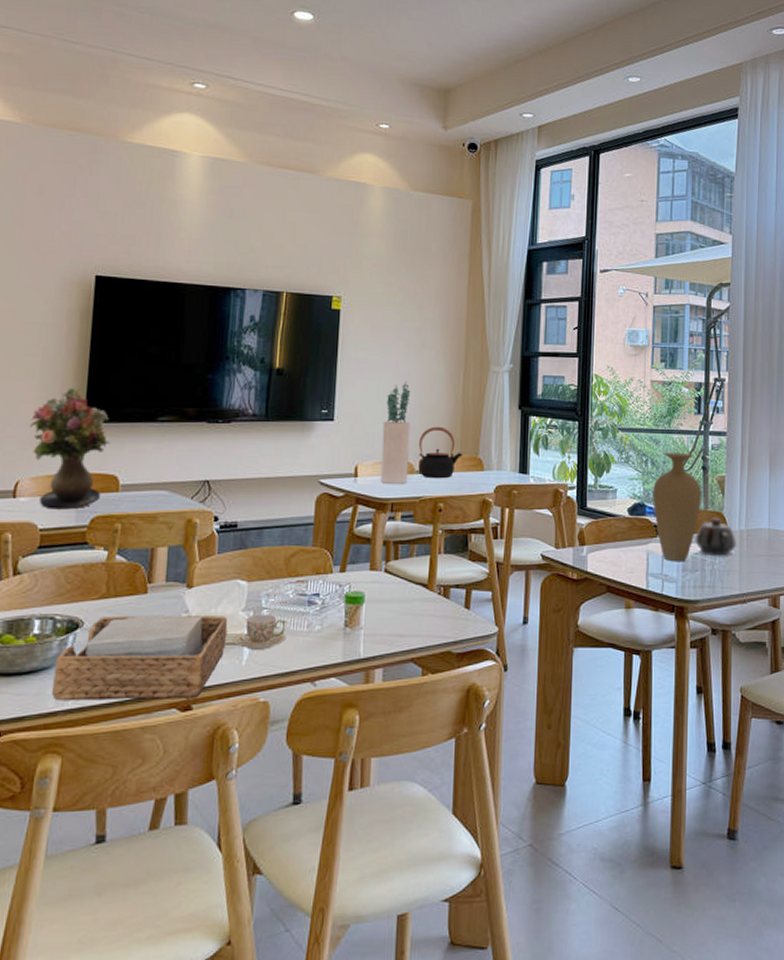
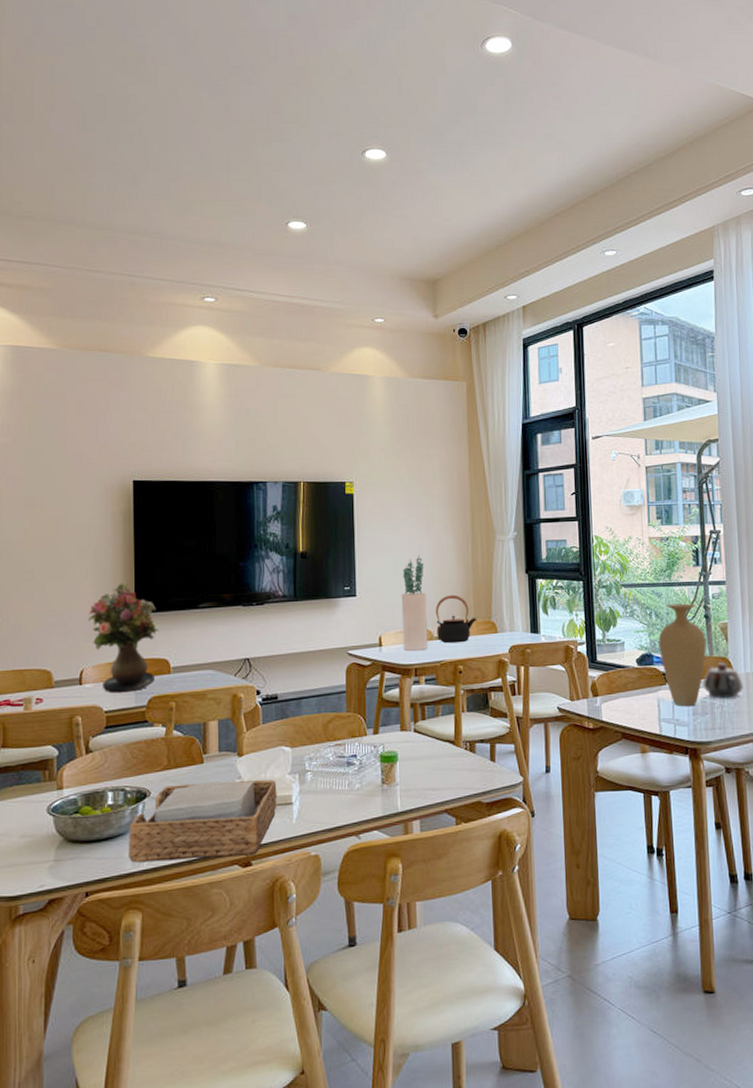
teacup: present [233,614,287,650] -> none [283,776,330,809]

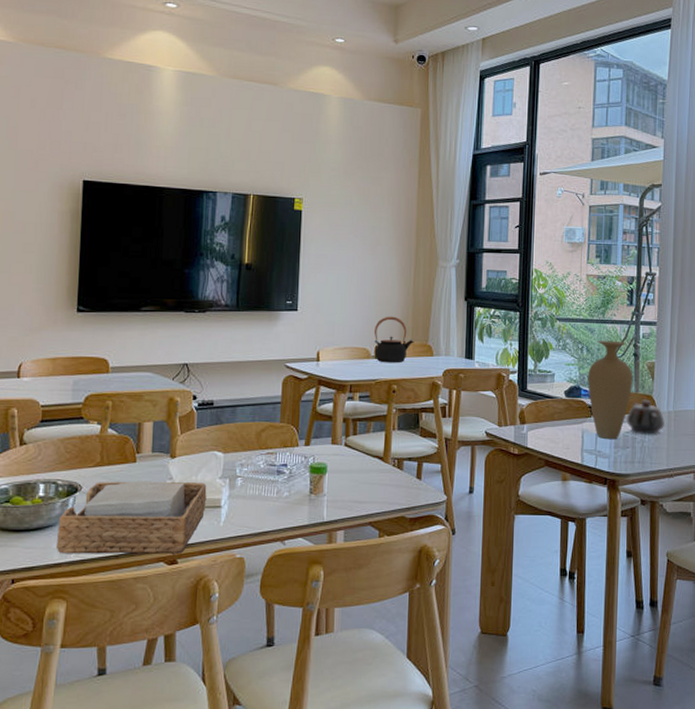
bouquet: present [87,581,159,693] -> none [29,279,100,389]
vase: present [401,555,428,652] -> none [340,275,367,369]

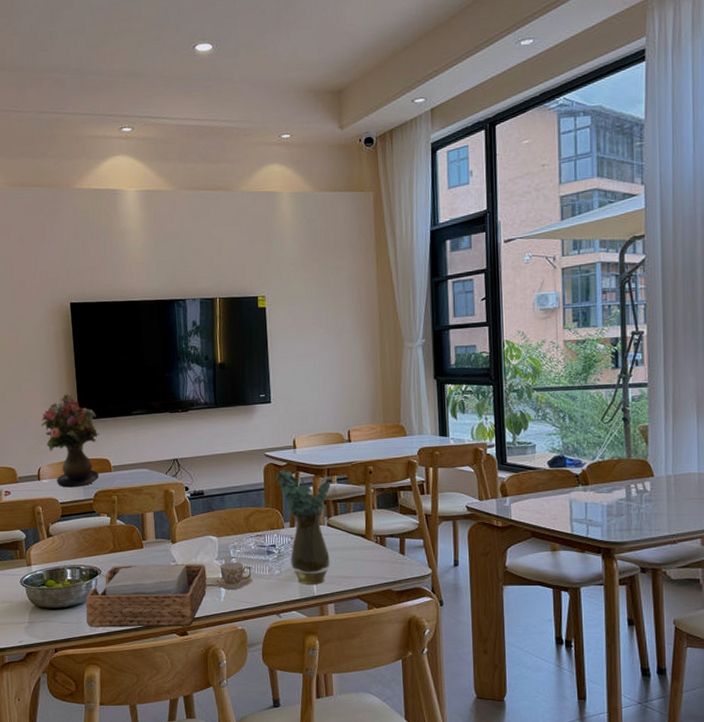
bouquet: none [29,279,100,389] -> present [41,392,100,488]
teacup: none [212,481,259,512] -> present [212,562,253,590]
vase: none [294,380,352,509] -> present [275,467,331,584]
teapot: present [373,316,414,364] -> none [345,400,386,446]
vase: present [587,340,633,439] -> none [572,406,624,507]
teapot: present [626,399,665,433] -> none [619,464,663,499]

